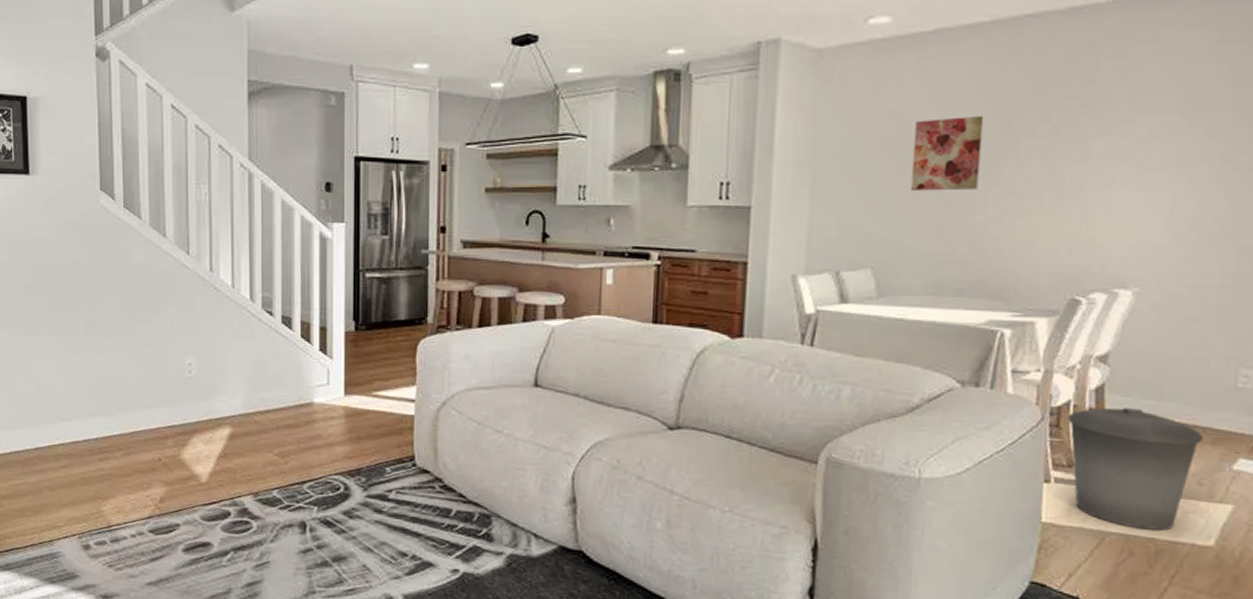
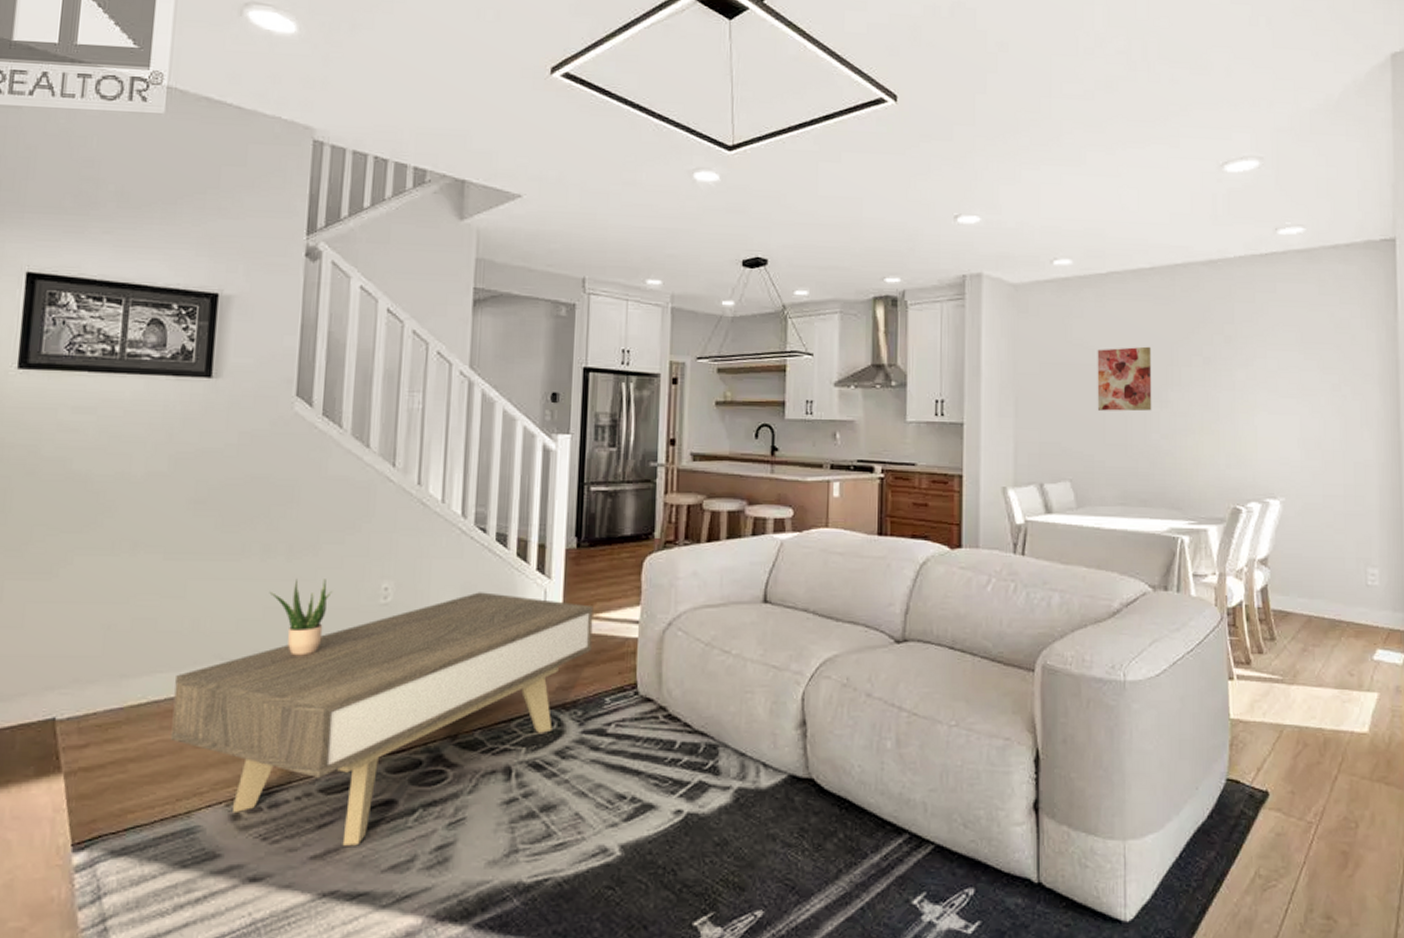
coffee table: none [30,369,373,577] -> present [171,592,594,846]
potted plant: none [95,353,145,420] -> present [269,578,332,656]
trash can: present [1067,407,1203,531] -> none [1241,606,1348,720]

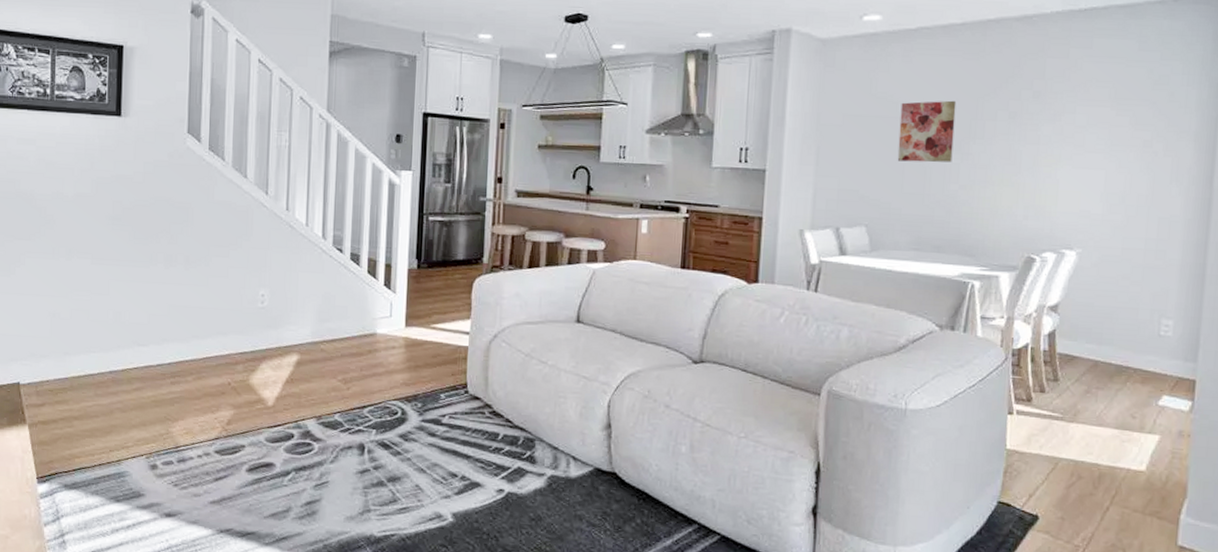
coffee table: present [171,592,594,846] -> none [104,301,431,496]
potted plant: present [269,578,332,656] -> none [172,284,220,346]

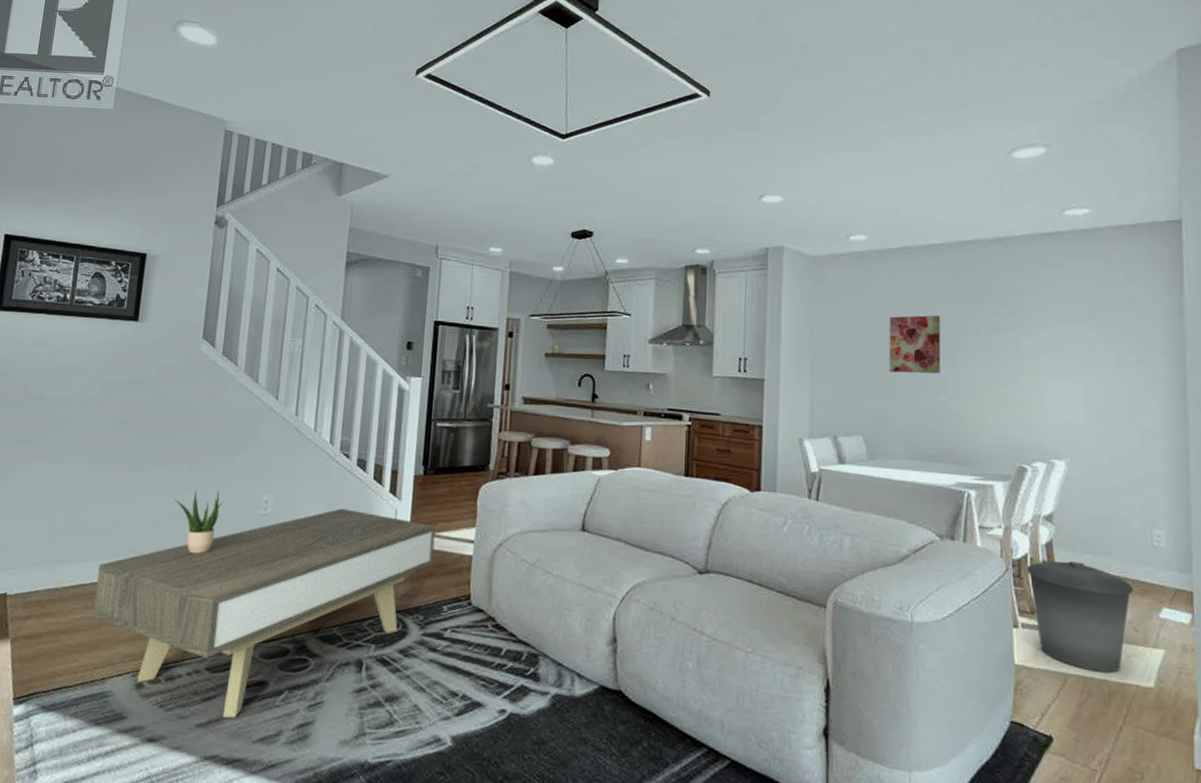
coffee table: none [104,301,431,496] -> present [93,508,436,718]
potted plant: none [172,284,220,346] -> present [174,489,223,554]
trash can: none [1026,350,1135,457] -> present [1026,561,1134,673]

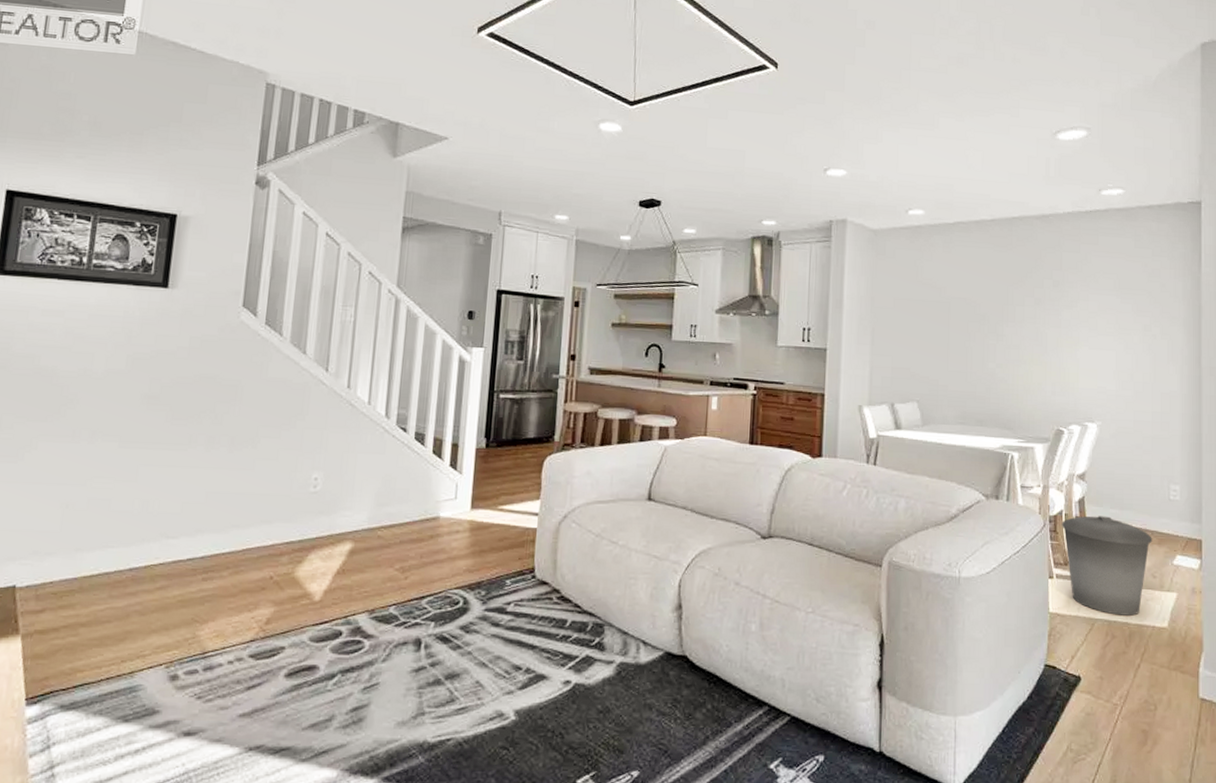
coffee table: present [93,508,436,718] -> none [119,484,499,706]
potted plant: present [174,489,223,554] -> none [212,467,268,536]
wall art: present [889,315,941,374] -> none [942,287,990,343]

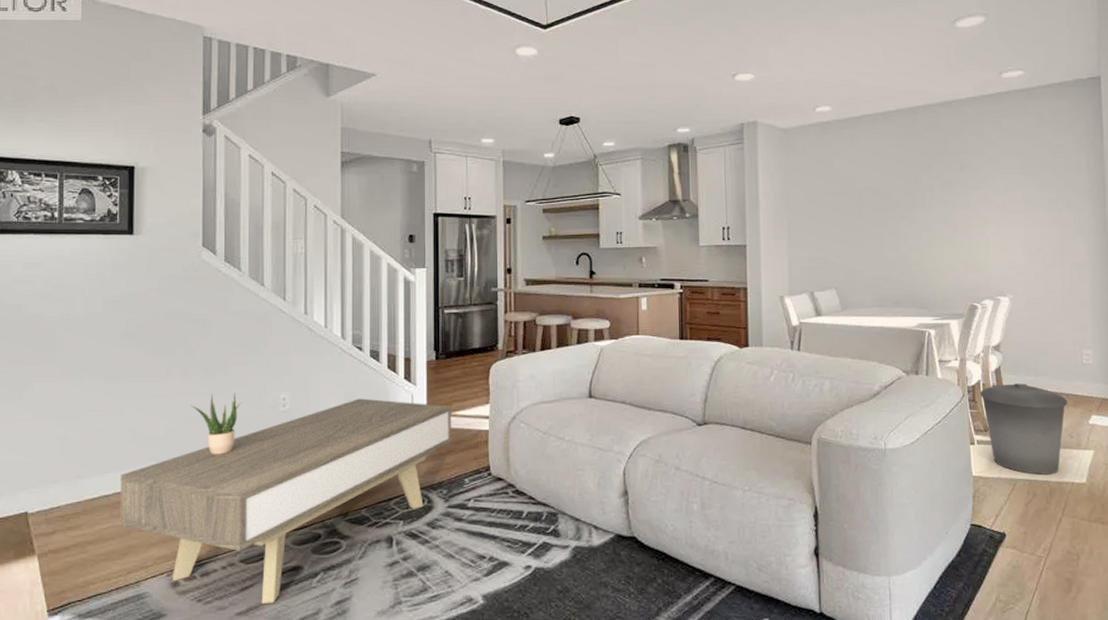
coffee table: none [119,484,499,706] -> present [120,398,452,604]
potted plant: none [212,467,268,536] -> present [191,393,241,455]

